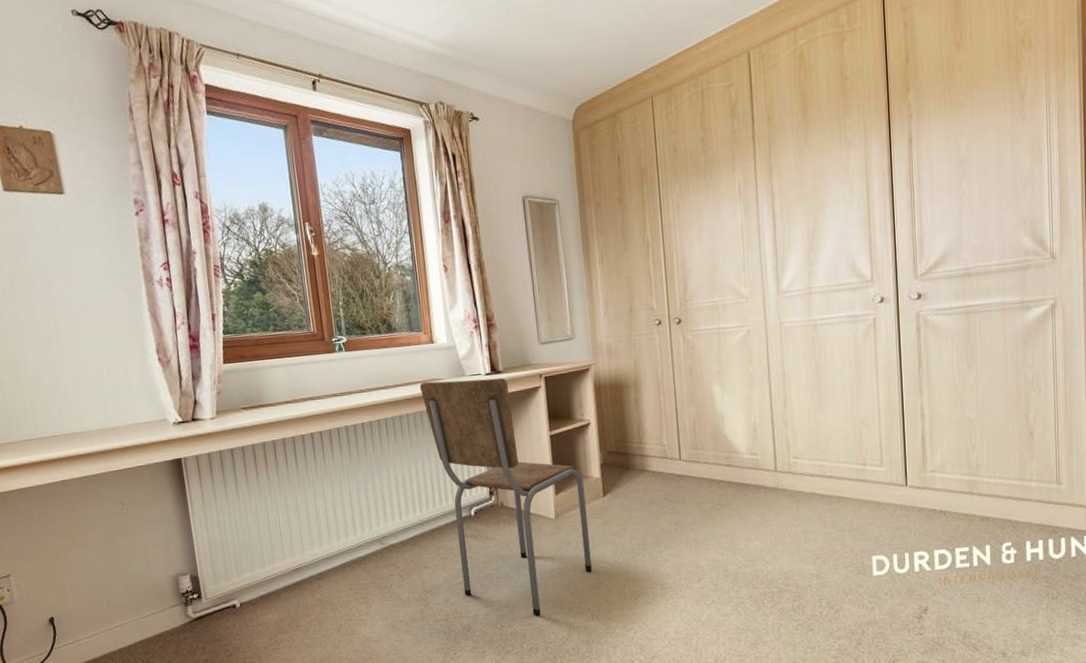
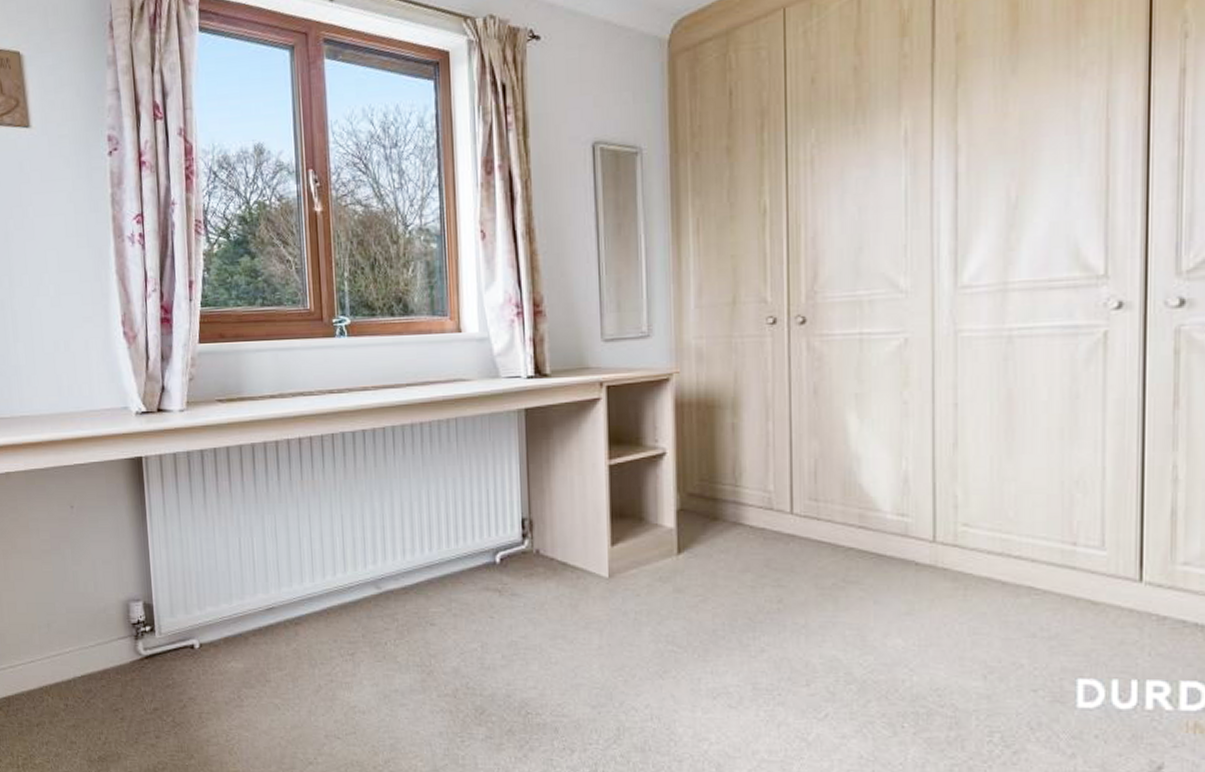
dining chair: present [419,377,592,616] -> none [439,382,655,705]

